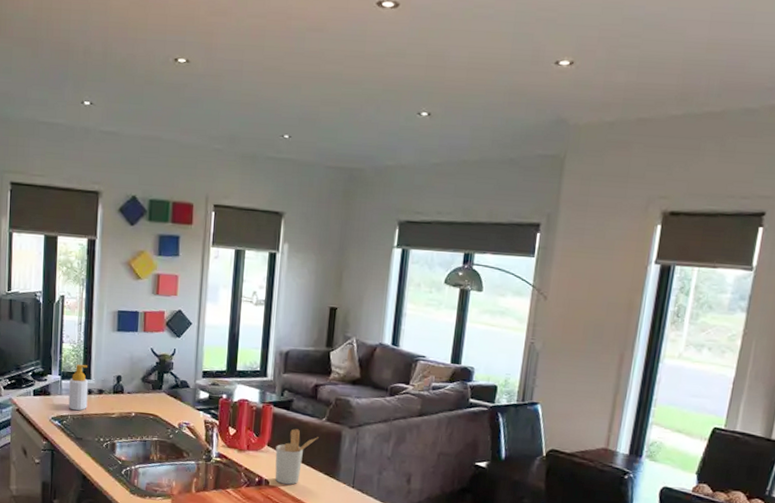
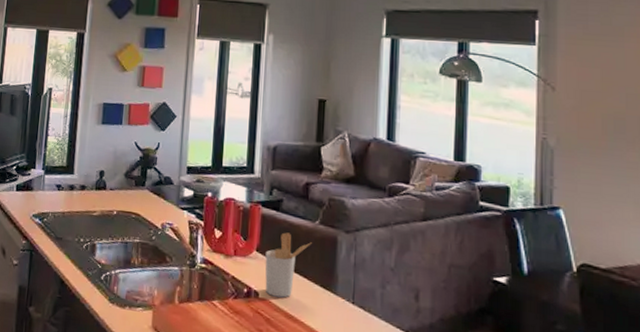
soap bottle: present [68,364,89,411] -> none [50,158,72,208]

